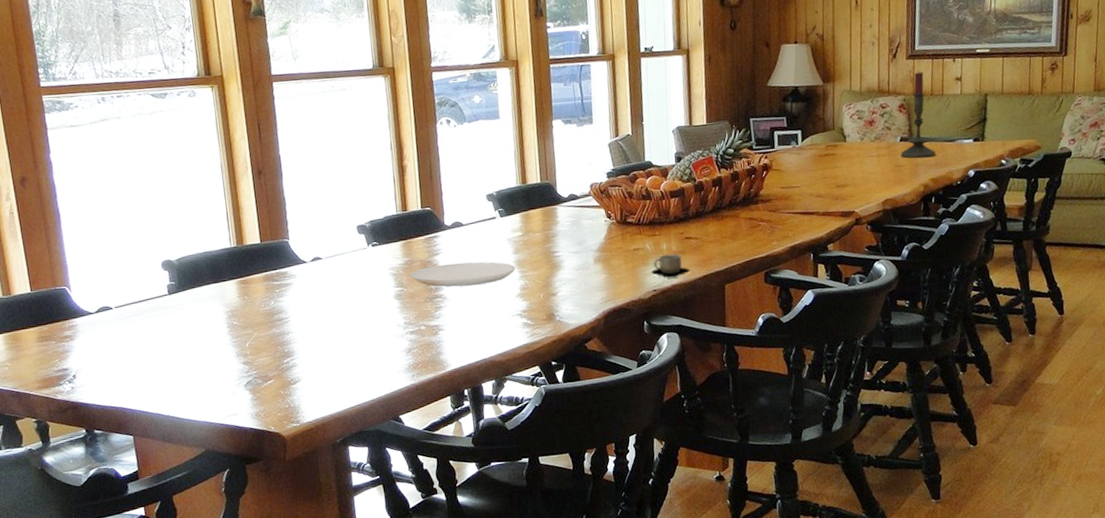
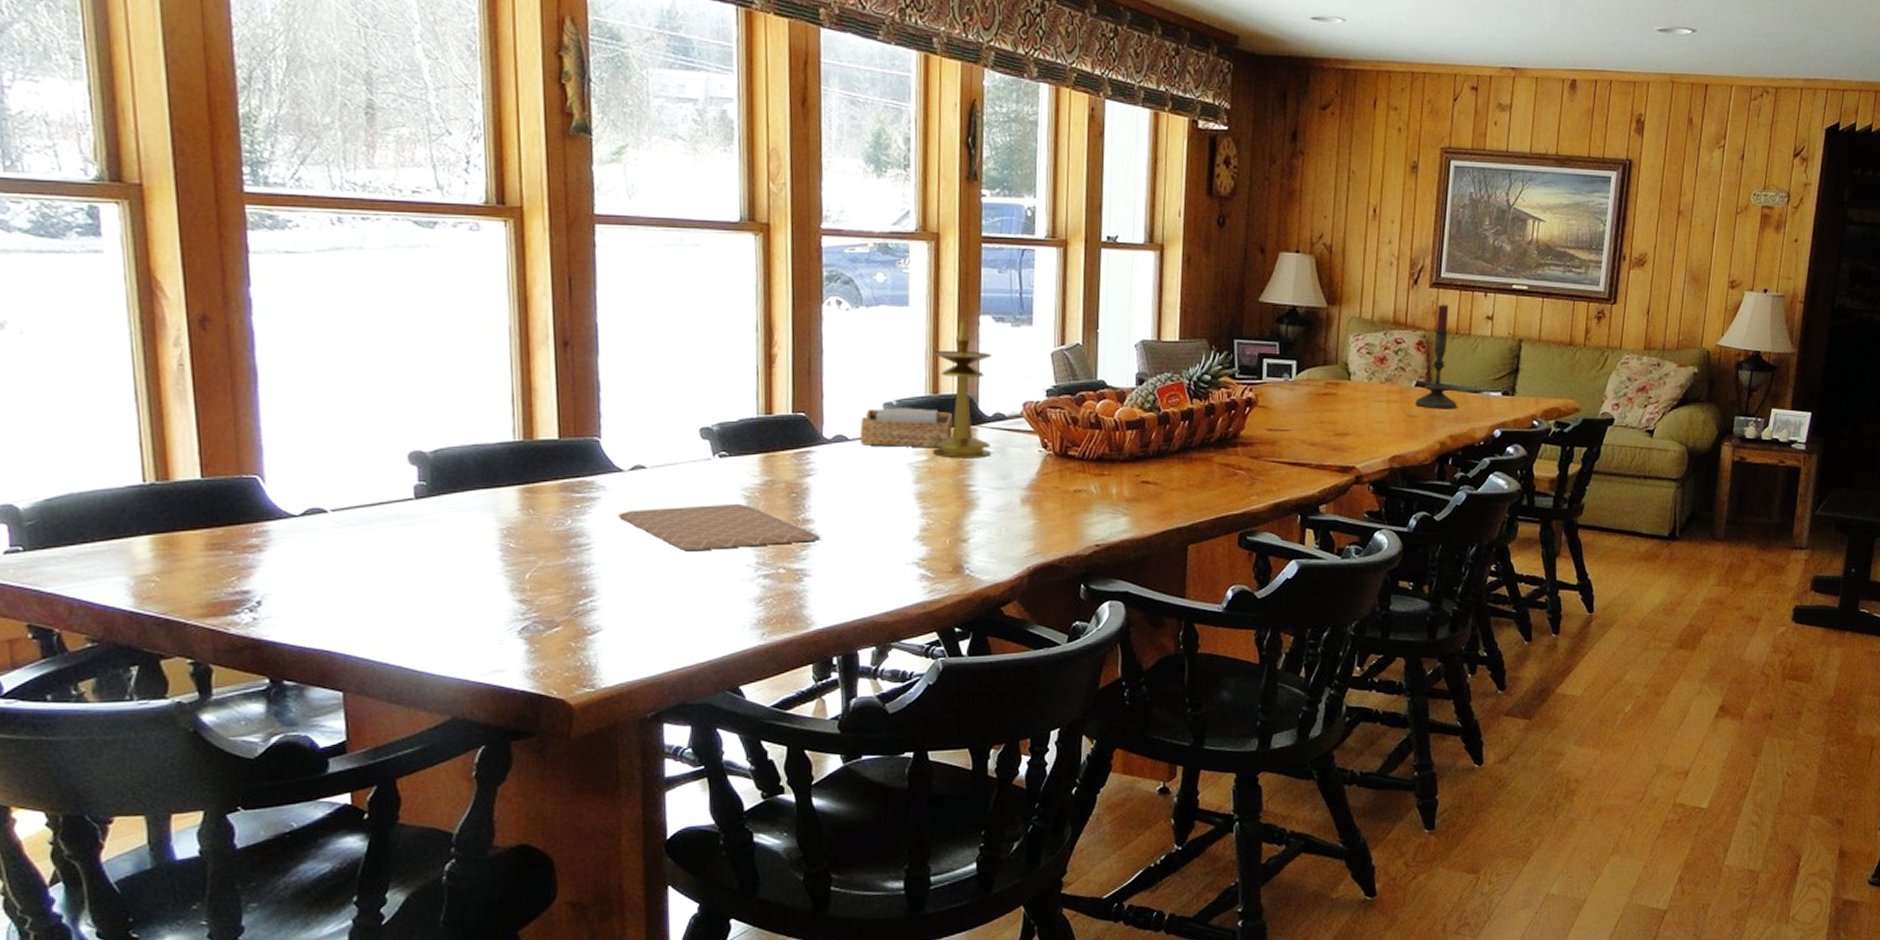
placemat: none [305,279,449,318] -> present [617,503,820,552]
plate: present [409,261,516,287] -> none [769,488,915,520]
napkin holder: none [471,196,539,228] -> present [859,408,953,448]
candlestick: none [519,123,569,232] -> present [932,317,992,457]
cup: present [651,254,690,278] -> none [1095,501,1145,531]

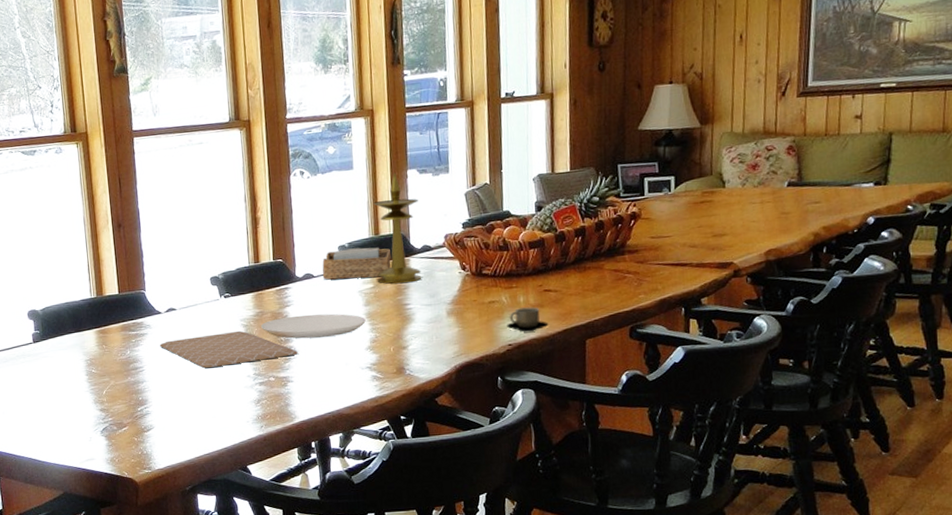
plate: none [769,488,915,520] -> present [260,313,366,339]
cup: none [1095,501,1145,531] -> present [507,307,549,332]
candle: present [1415,303,1457,410] -> none [788,109,829,205]

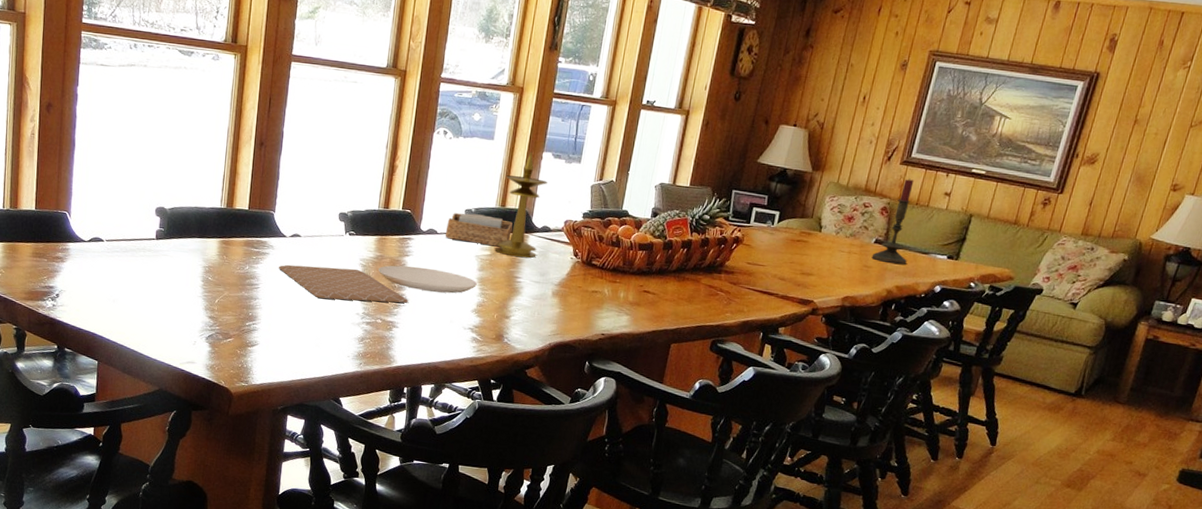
cup: present [507,307,549,332] -> none [604,302,641,326]
candle: none [788,109,829,205] -> present [871,178,914,265]

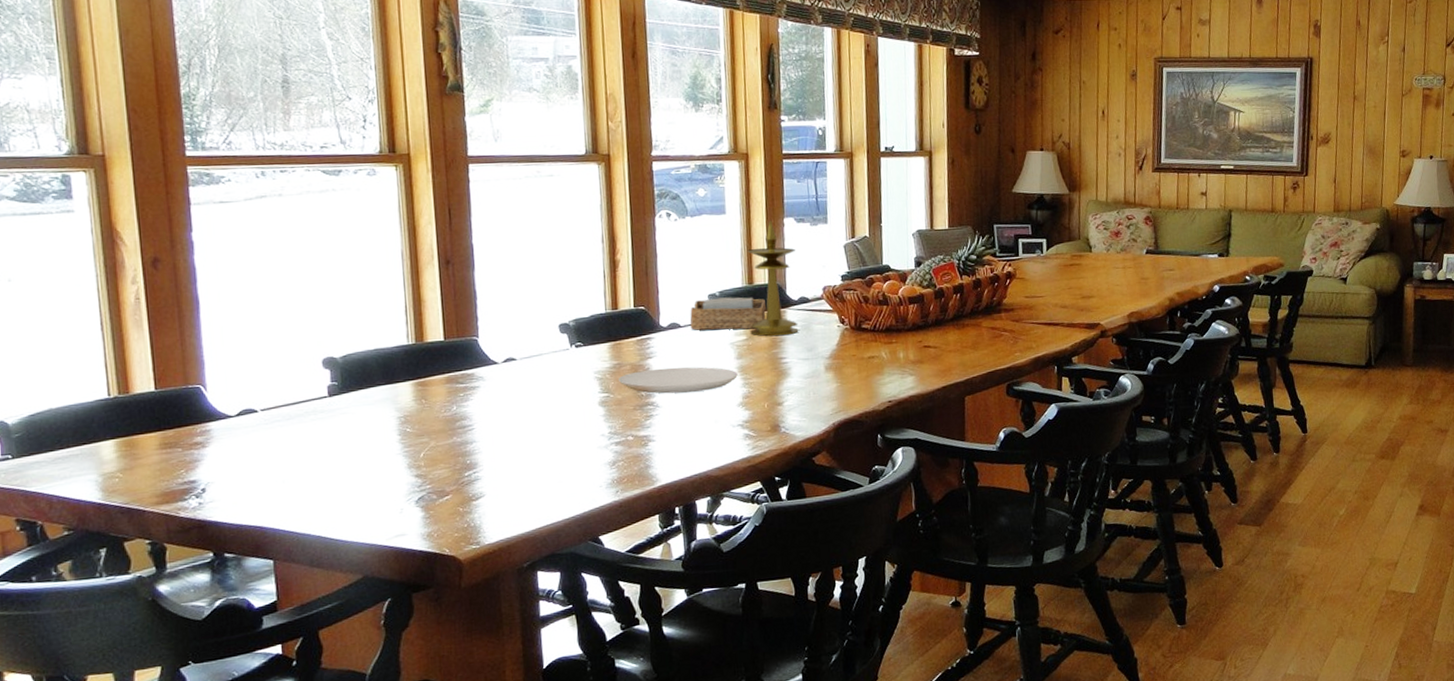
placemat: present [278,264,408,303] -> none [494,384,661,427]
candle: present [871,178,914,265] -> none [1146,184,1181,272]

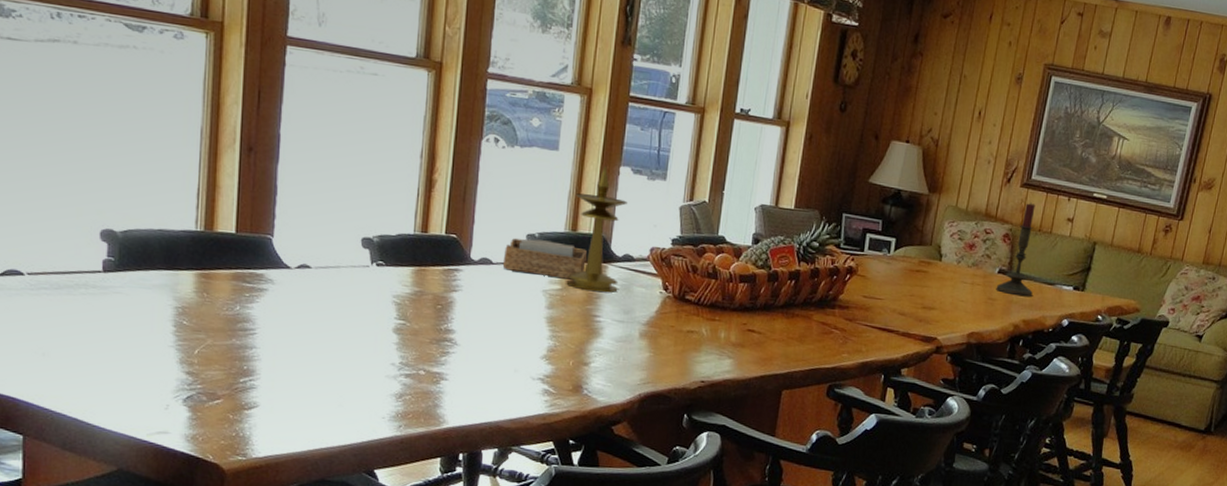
plate: present [617,367,738,394] -> none [417,303,546,337]
candle: none [1146,184,1181,272] -> present [996,202,1036,298]

